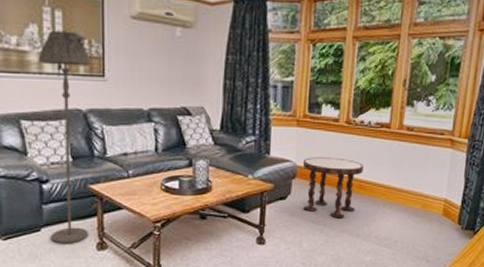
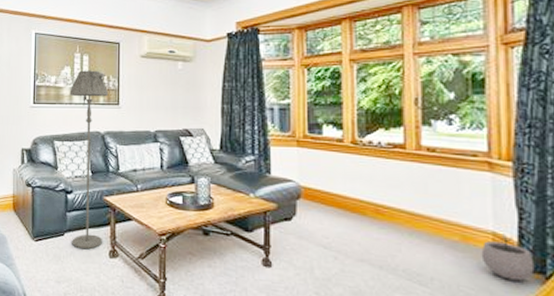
side table: present [302,157,364,219] -> none [306,177,378,246]
plant pot: none [433,200,469,237] -> present [481,234,535,281]

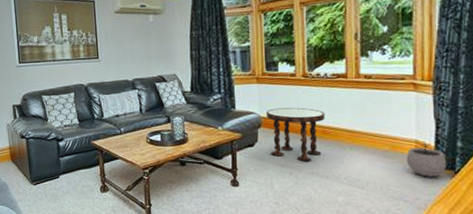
floor lamp: present [69,70,109,250] -> none [52,28,94,188]
side table: none [306,177,378,246] -> present [266,107,325,162]

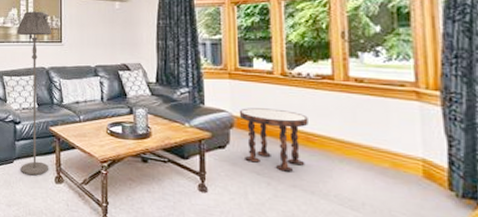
floor lamp: none [52,28,94,188] -> present [16,11,52,176]
plant pot: present [406,141,447,177] -> none [411,160,466,206]

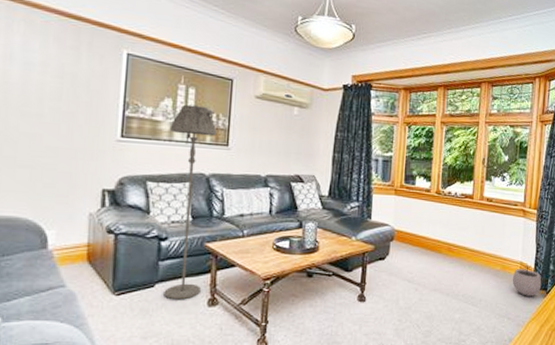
side table: present [239,108,308,172] -> none [399,222,452,278]
plant pot: none [411,160,466,206] -> present [512,263,542,296]

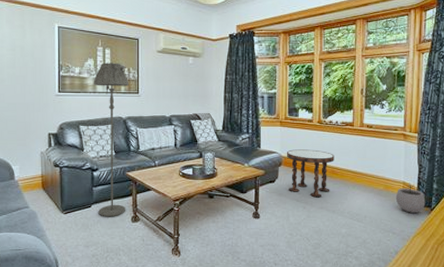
side table: none [399,222,452,278] -> present [286,149,334,198]

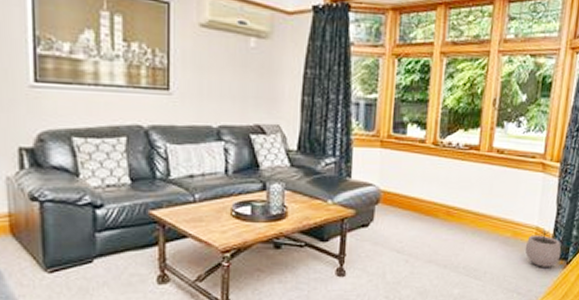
floor lamp: present [93,62,129,217] -> none [94,37,154,277]
side table: present [286,149,334,198] -> none [386,181,452,248]

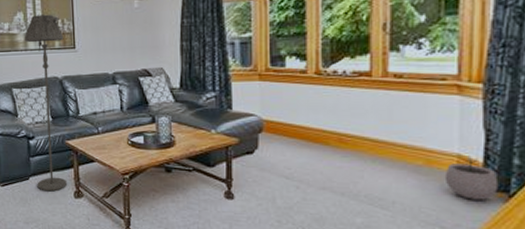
floor lamp: none [94,37,154,277] -> present [24,14,67,192]

